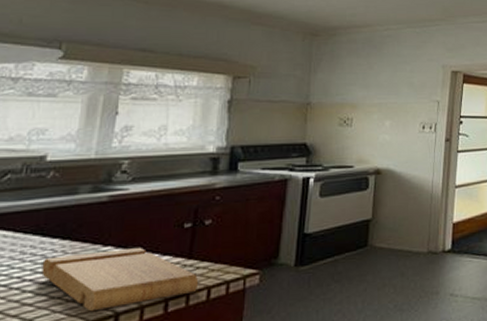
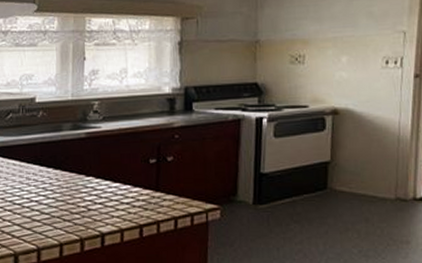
cutting board: present [41,247,199,312] -> none [43,178,167,231]

